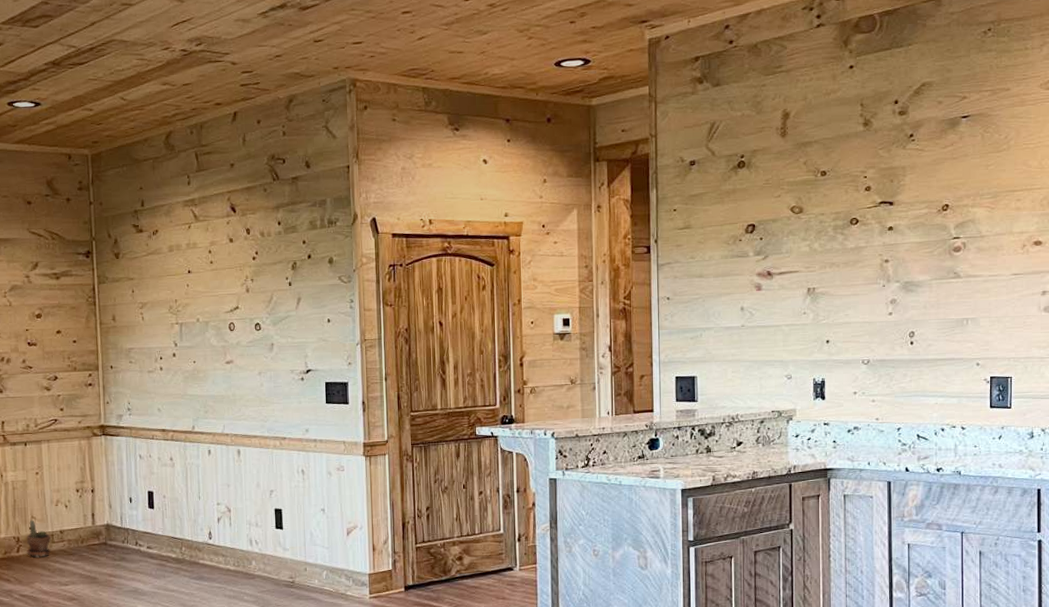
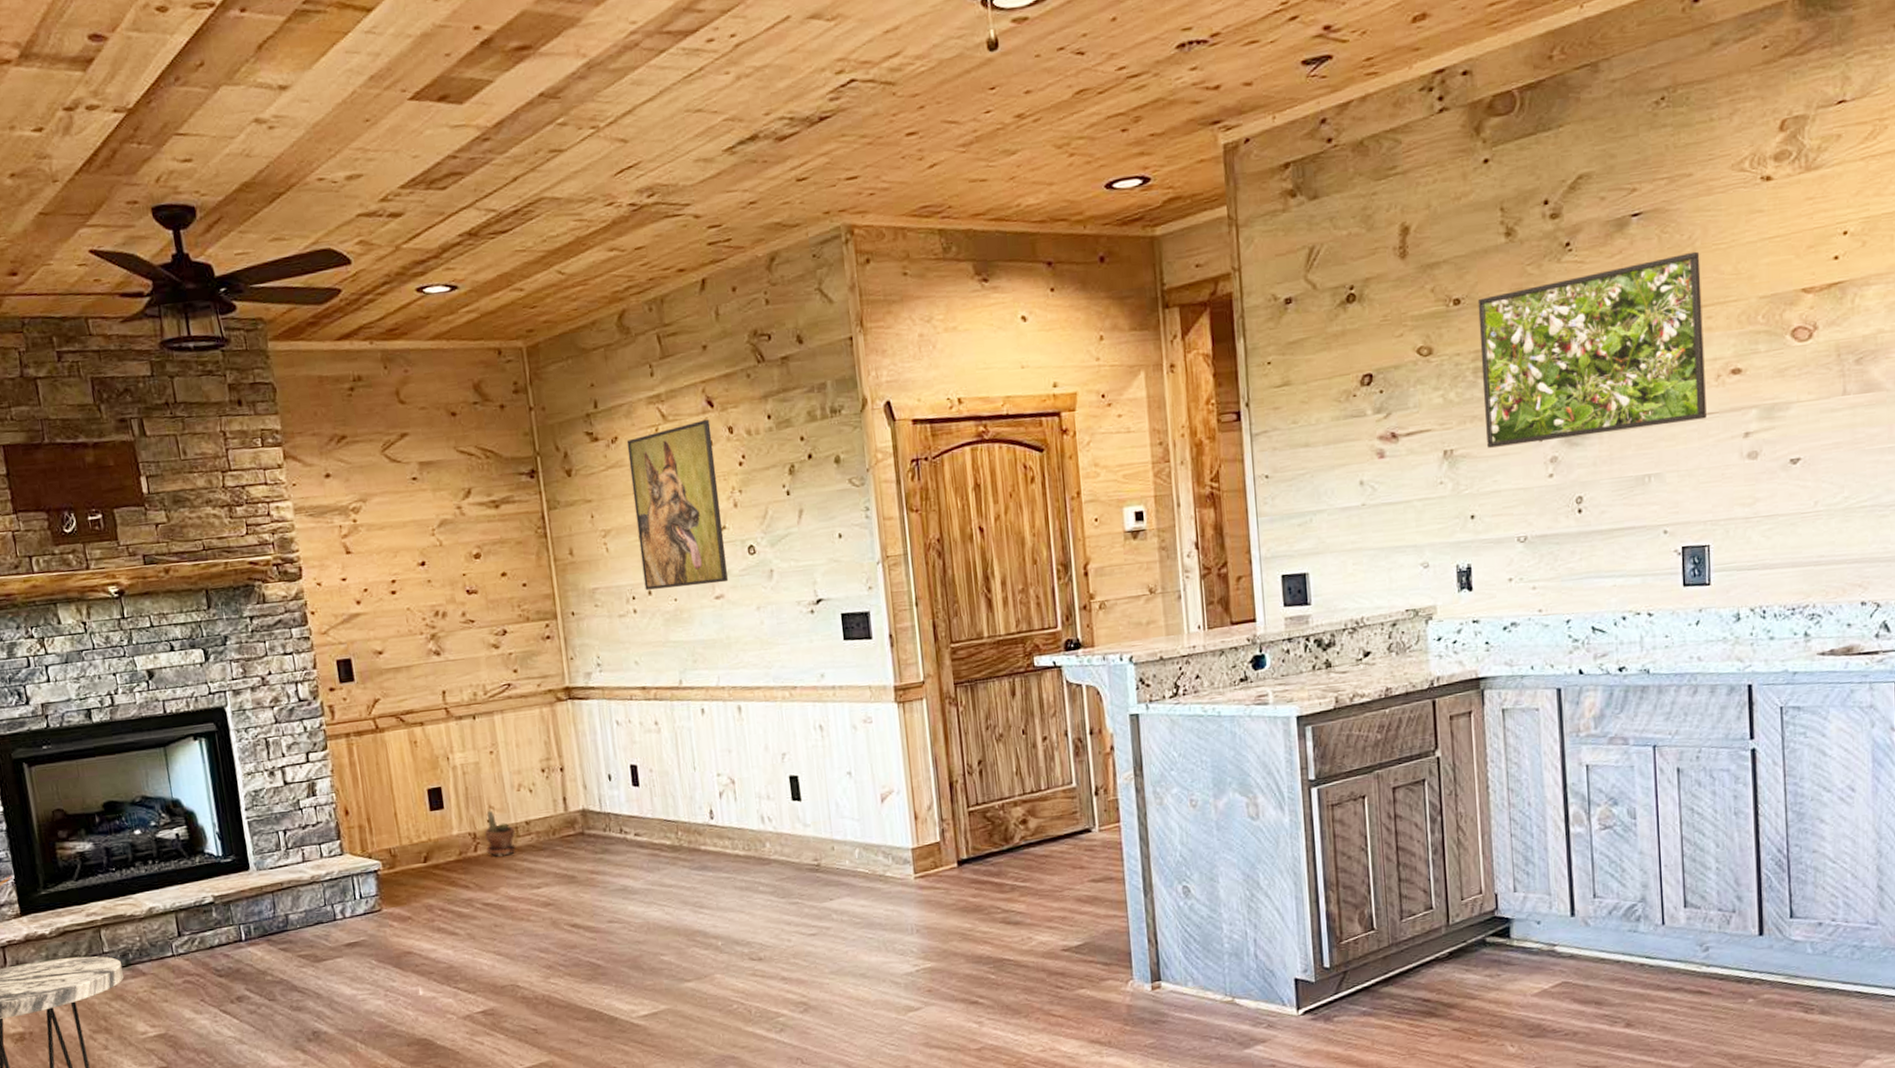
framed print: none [165,222,238,353] -> present [626,420,729,590]
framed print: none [840,148,1014,289] -> present [1477,251,1707,448]

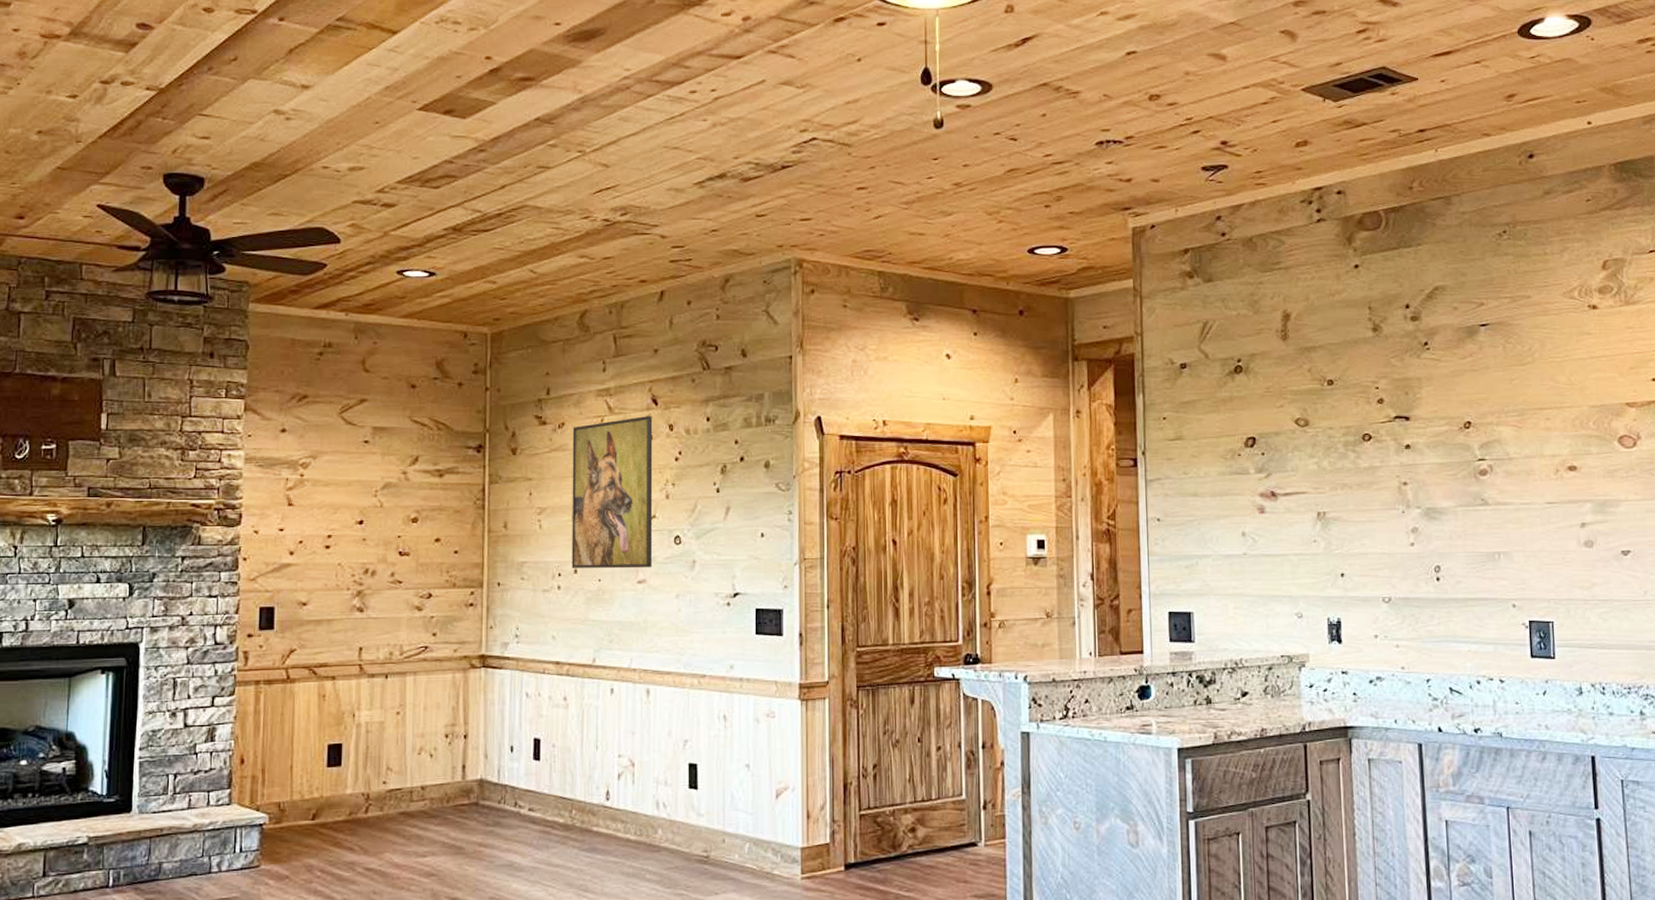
potted plant: present [485,810,516,857] -> none [377,771,409,820]
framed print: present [1477,251,1707,448] -> none [1348,361,1548,514]

